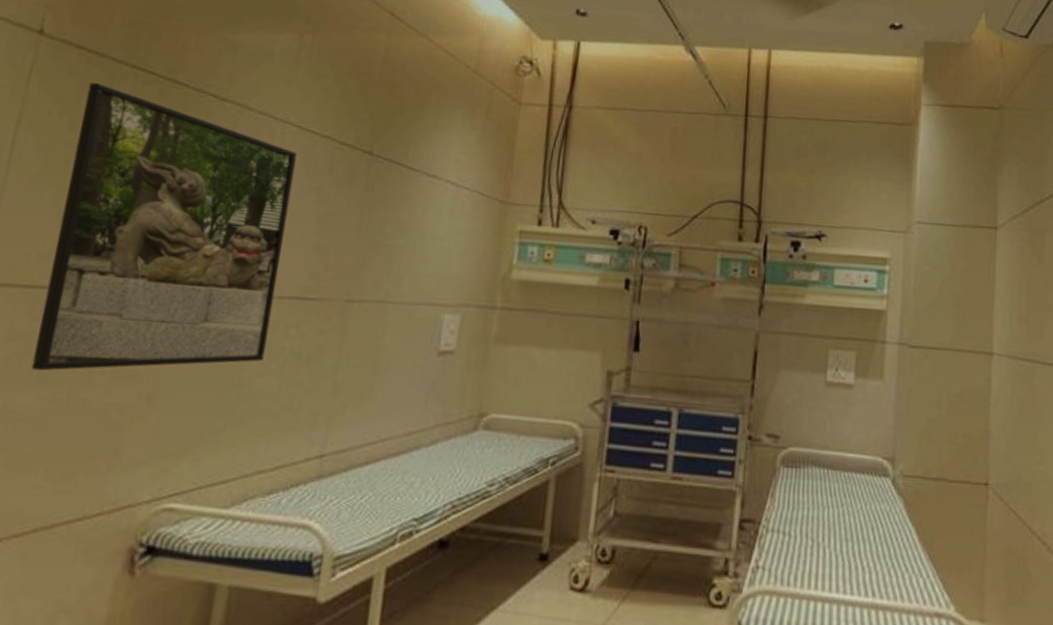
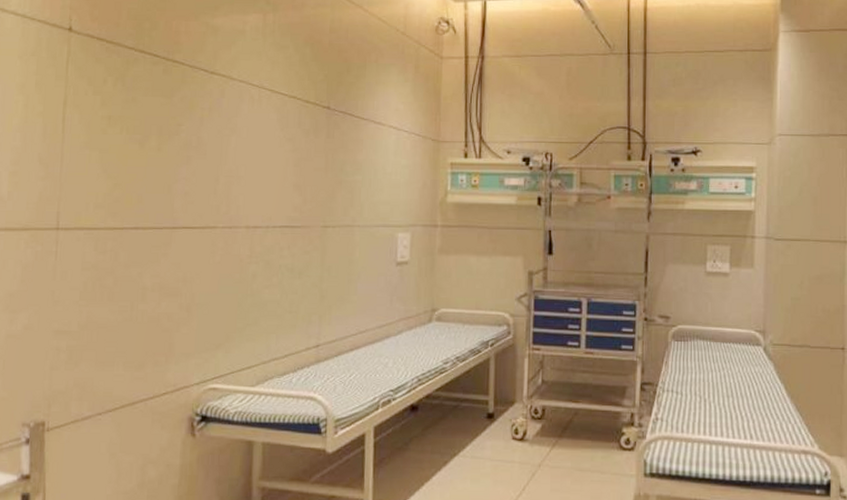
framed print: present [31,82,298,371] -> none [102,66,273,291]

